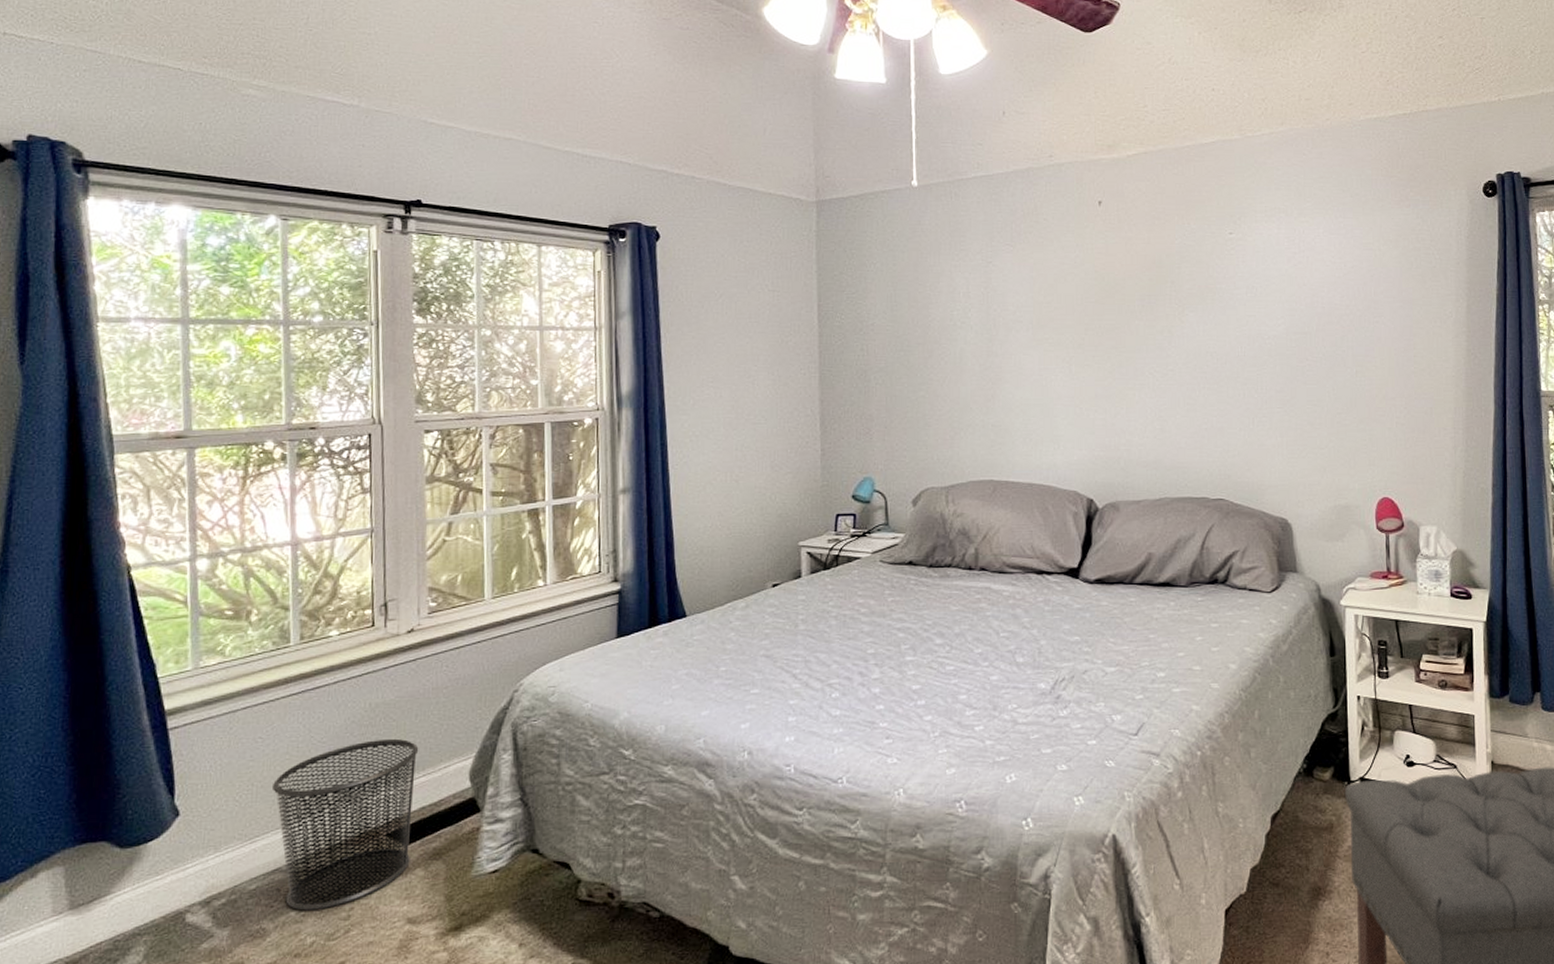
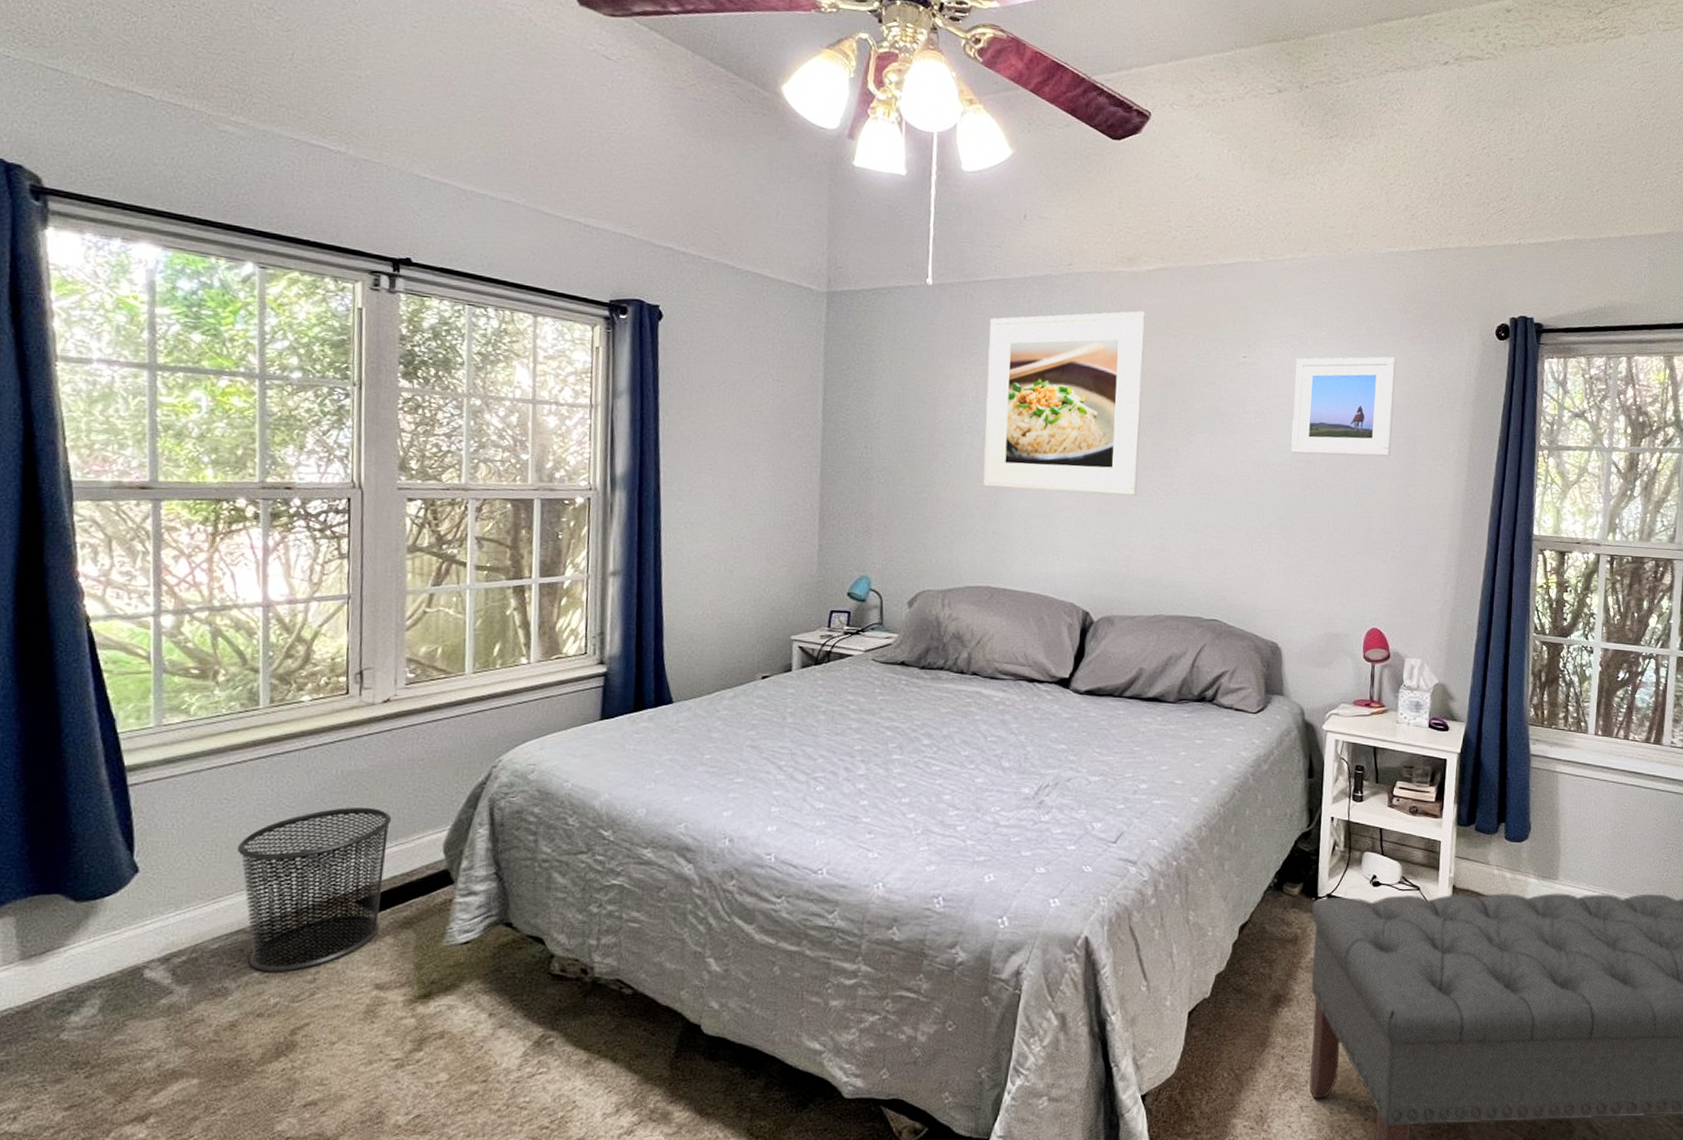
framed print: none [975,196,1133,380] -> present [983,311,1146,496]
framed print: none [1283,222,1386,325] -> present [1291,356,1397,457]

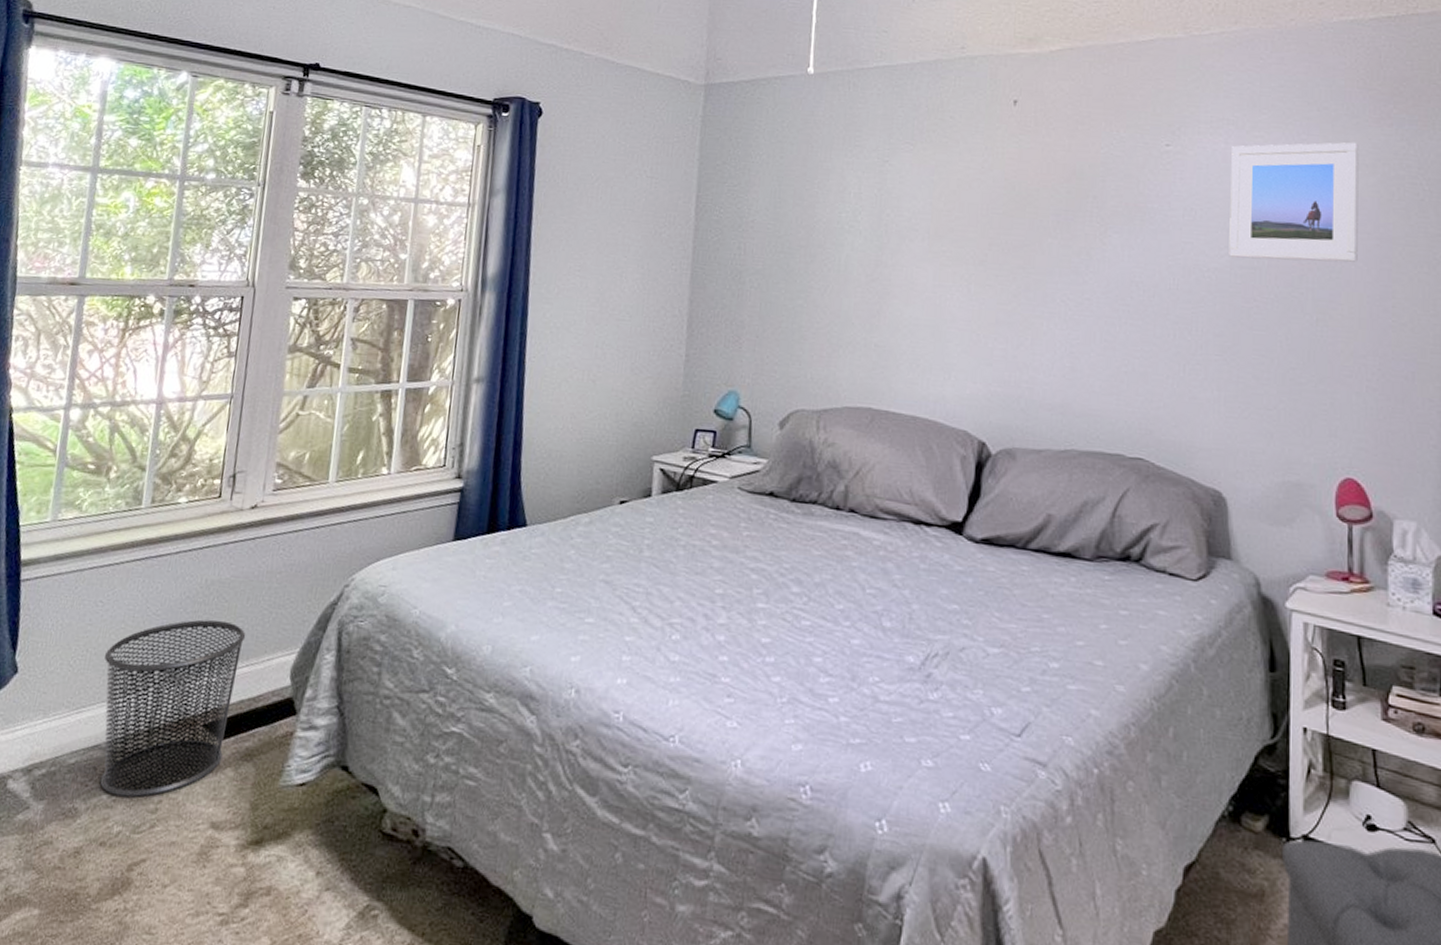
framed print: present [983,311,1146,496] -> none [865,96,1050,306]

